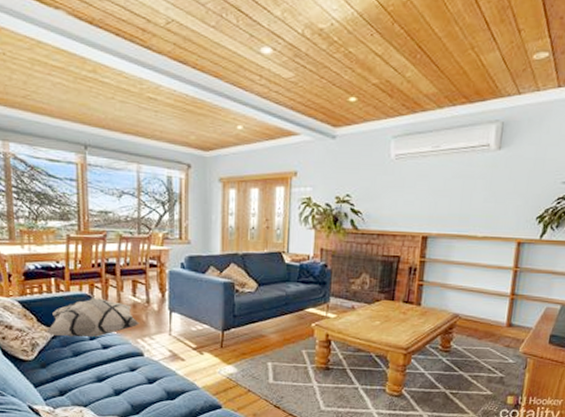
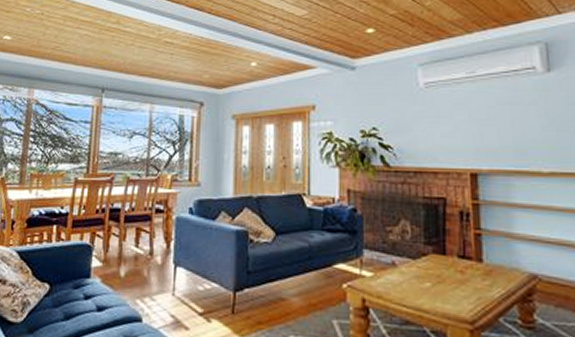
decorative pillow: present [46,298,141,337] -> none [40,248,142,296]

